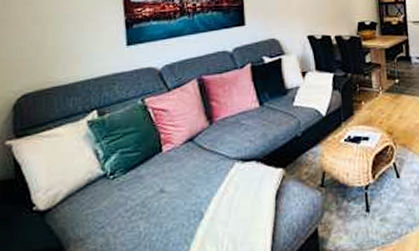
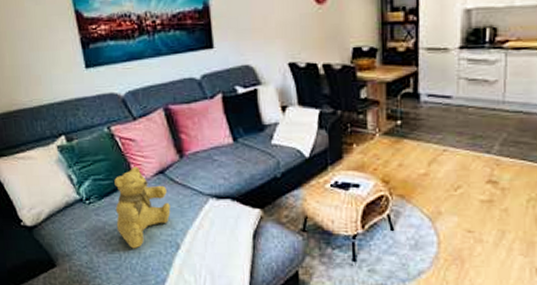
teddy bear: none [139,136,197,224] -> present [114,167,171,249]

